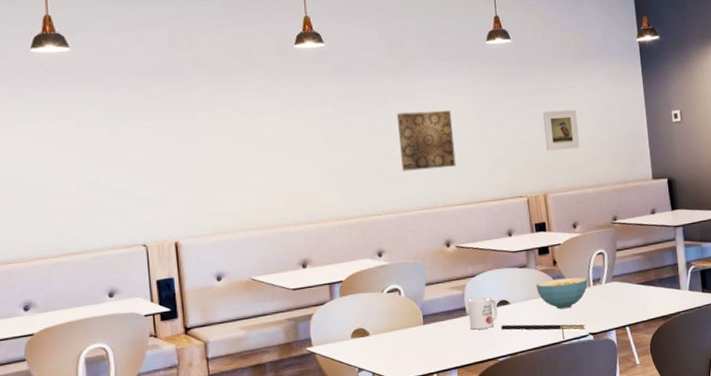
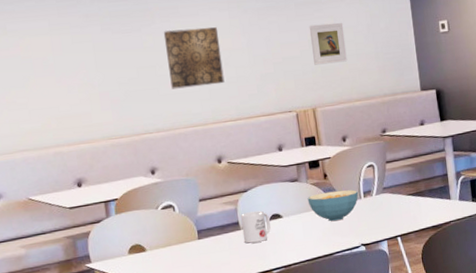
notepad: present [501,324,585,339] -> none [274,235,357,251]

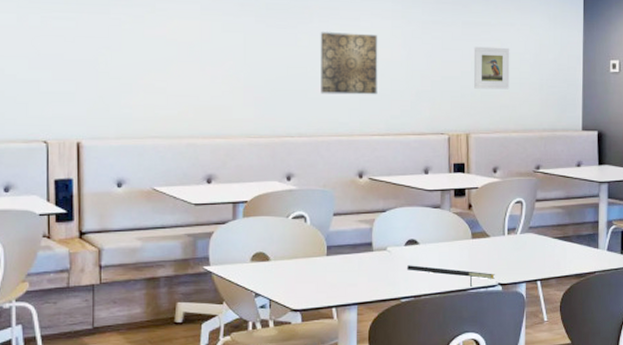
mug: present [240,210,271,244] -> none [374,234,406,267]
notepad: none [274,235,357,251] -> present [407,265,495,287]
cereal bowl: present [307,190,359,221] -> none [448,223,503,256]

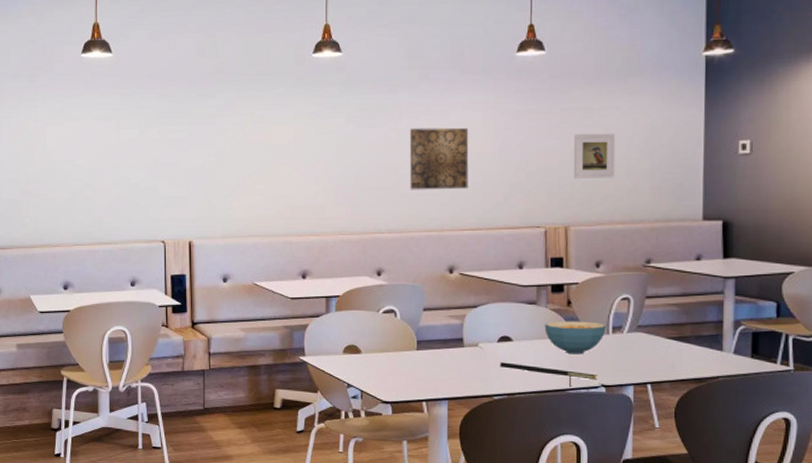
cereal bowl: none [448,223,503,256] -> present [544,321,607,355]

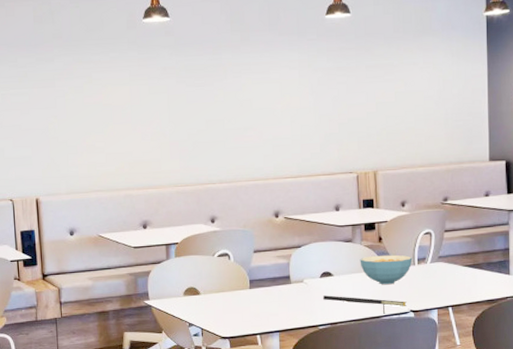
wall art: present [409,127,469,190] -> none [234,84,289,143]
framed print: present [573,133,616,179] -> none [378,86,415,128]

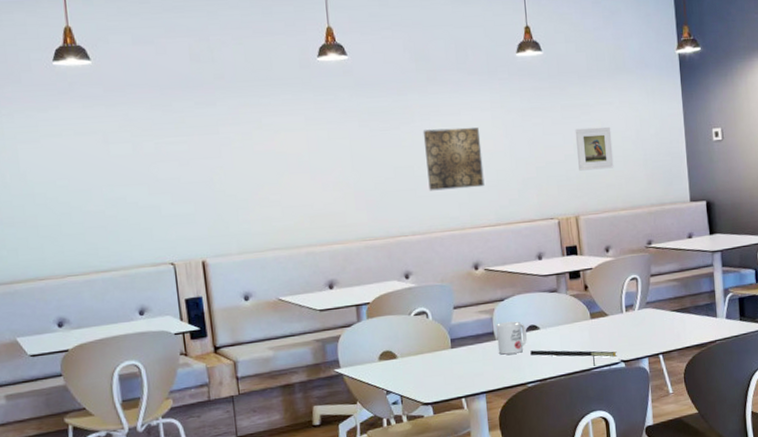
wall art: none [234,84,289,143] -> present [423,127,485,191]
mug: none [292,267,321,298] -> present [496,321,528,355]
cereal bowl: present [360,254,413,285] -> none [566,303,620,336]
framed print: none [378,86,415,128] -> present [575,126,614,171]

